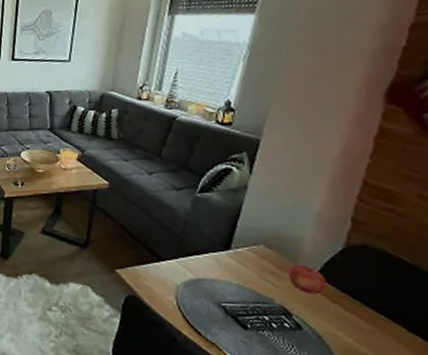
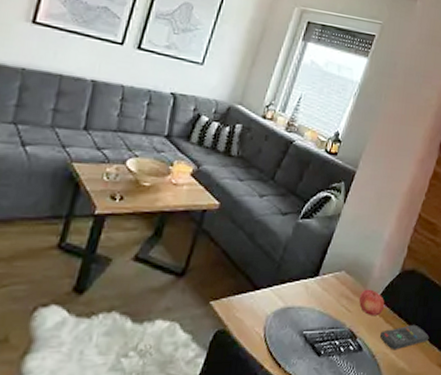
remote control: none [326,307,405,334] -> present [380,324,429,351]

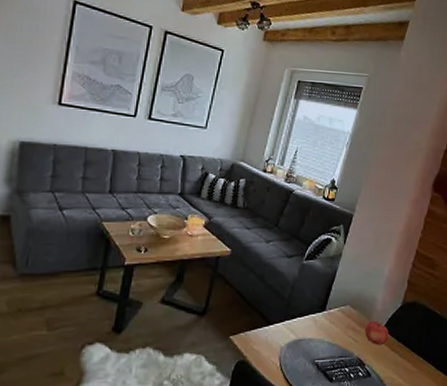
remote control: present [380,324,429,351] -> none [387,351,434,376]

